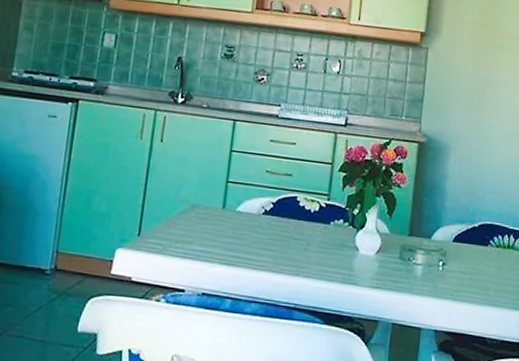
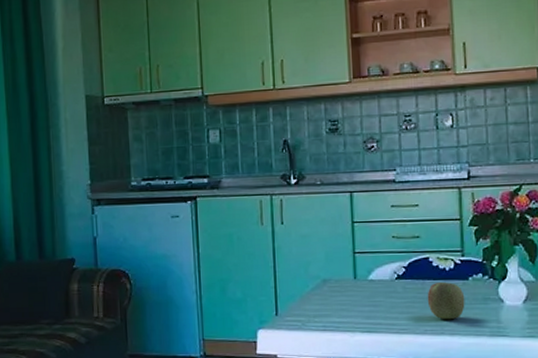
apple: none [288,222,324,262] -> present [427,281,465,320]

